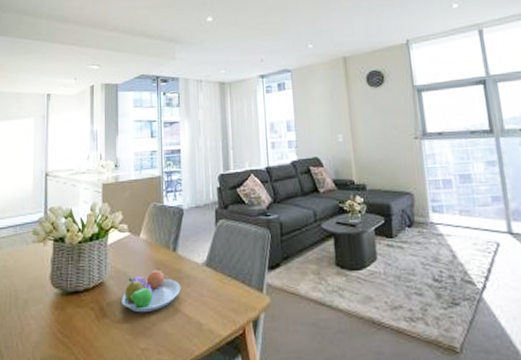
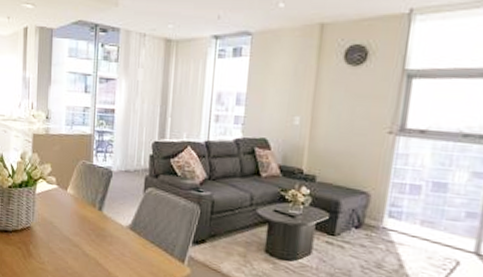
fruit bowl: present [122,268,181,313] -> none [47,223,104,261]

